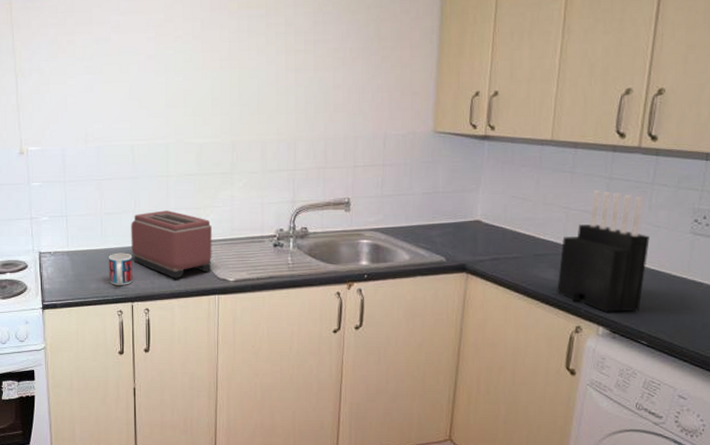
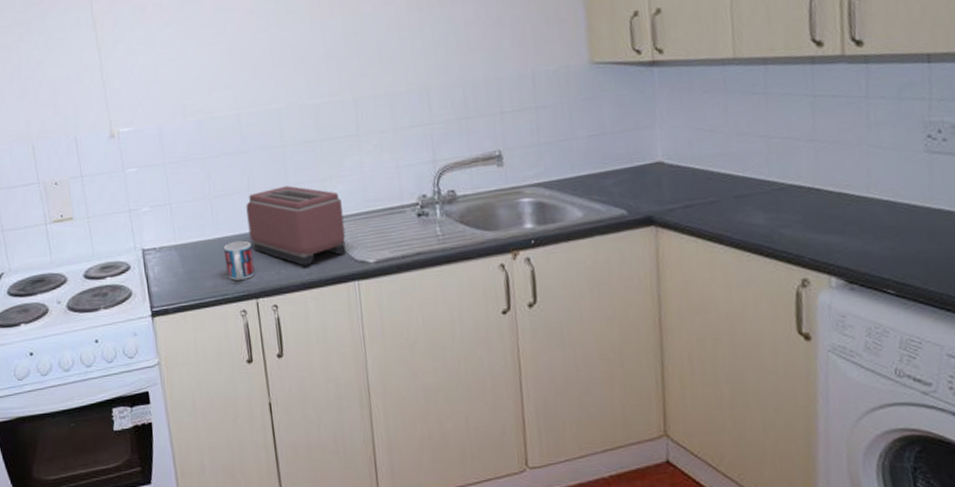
knife block: present [557,190,650,312] -> none [767,111,879,258]

